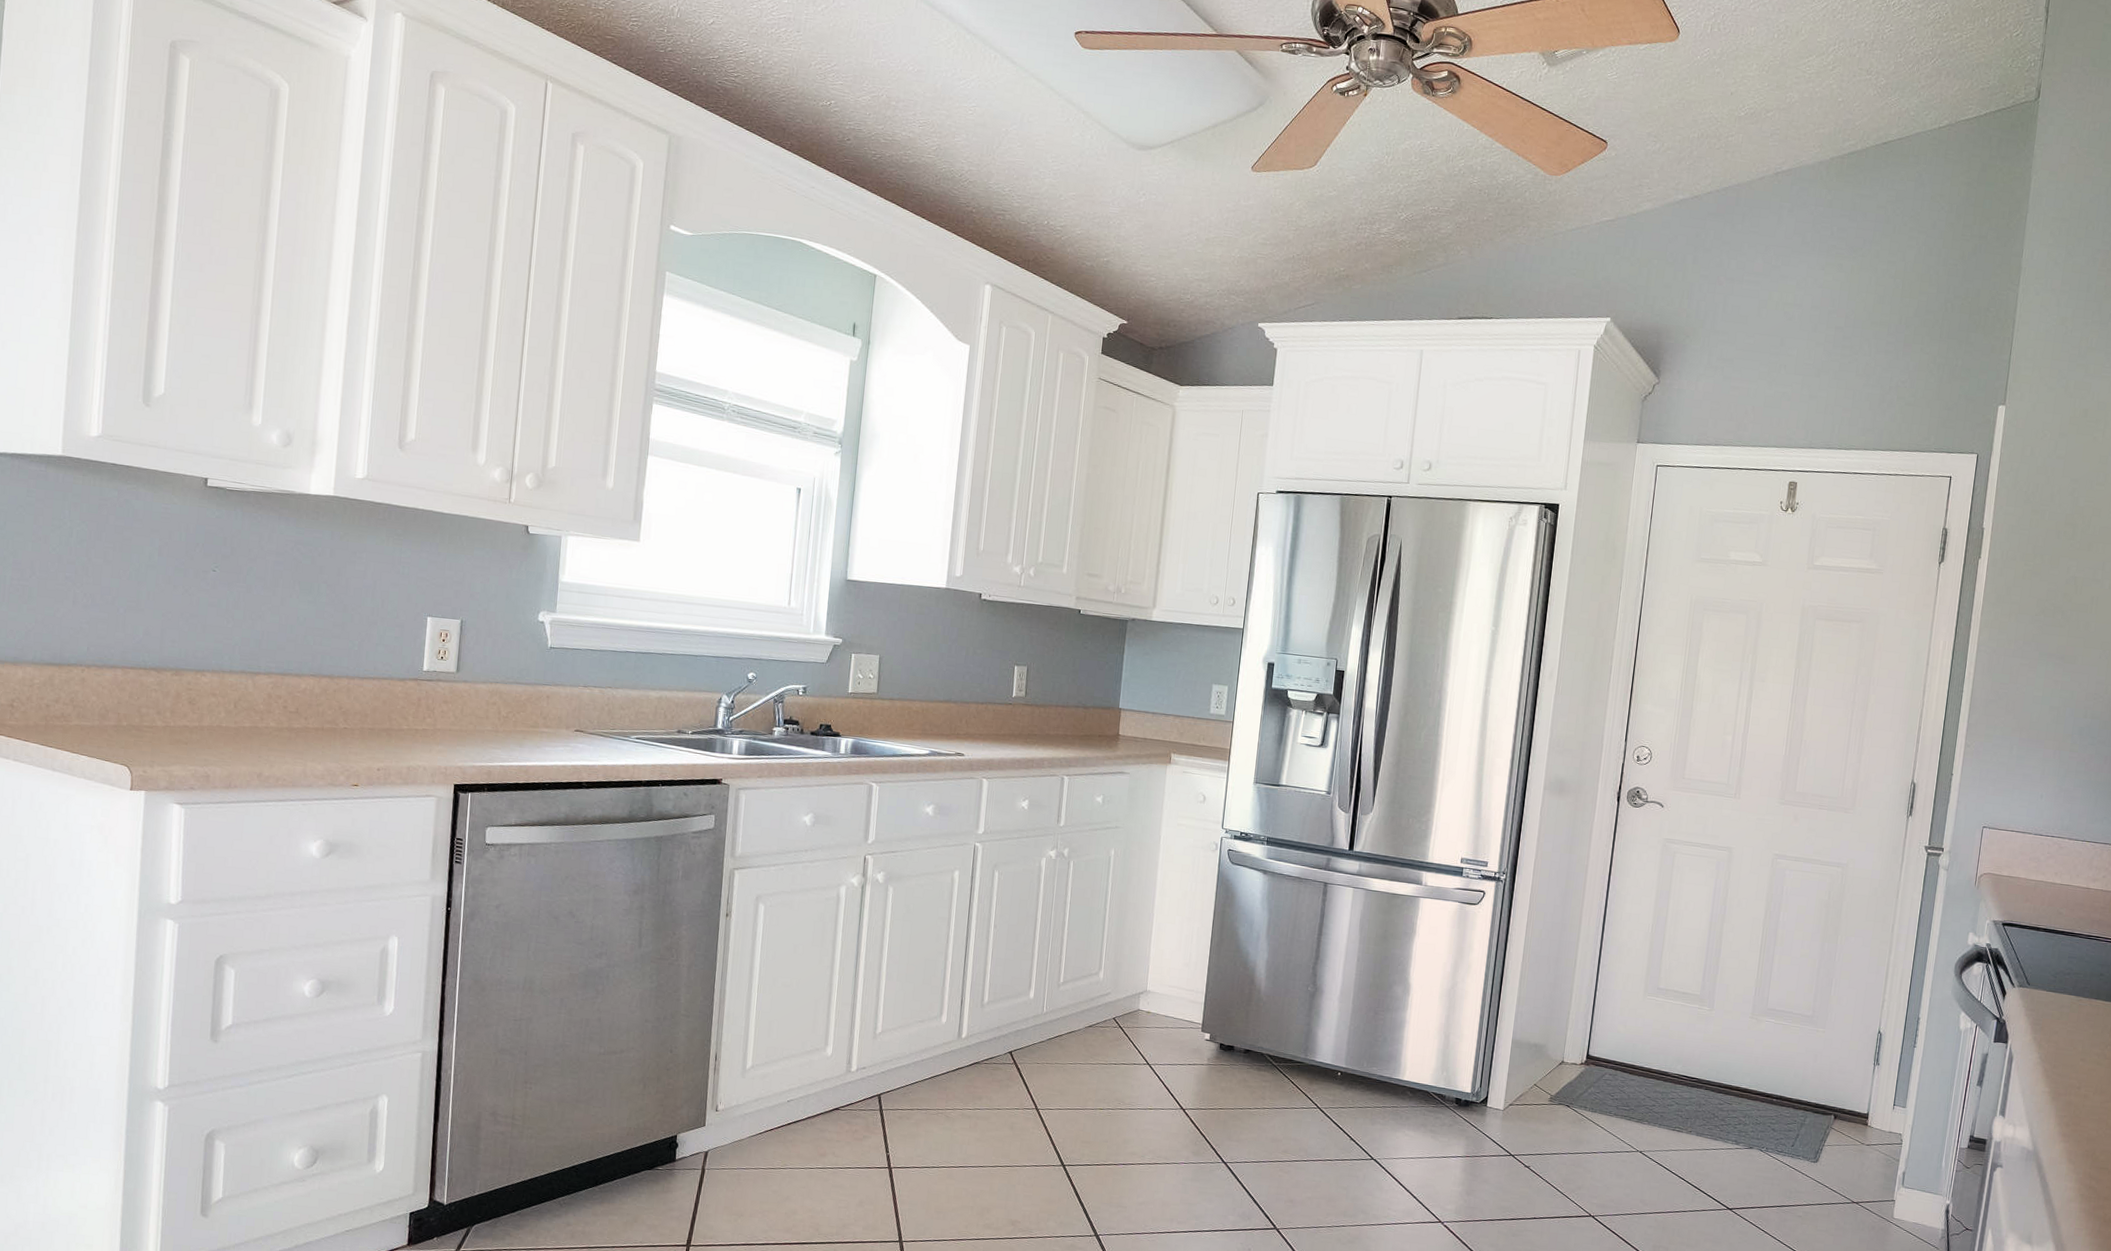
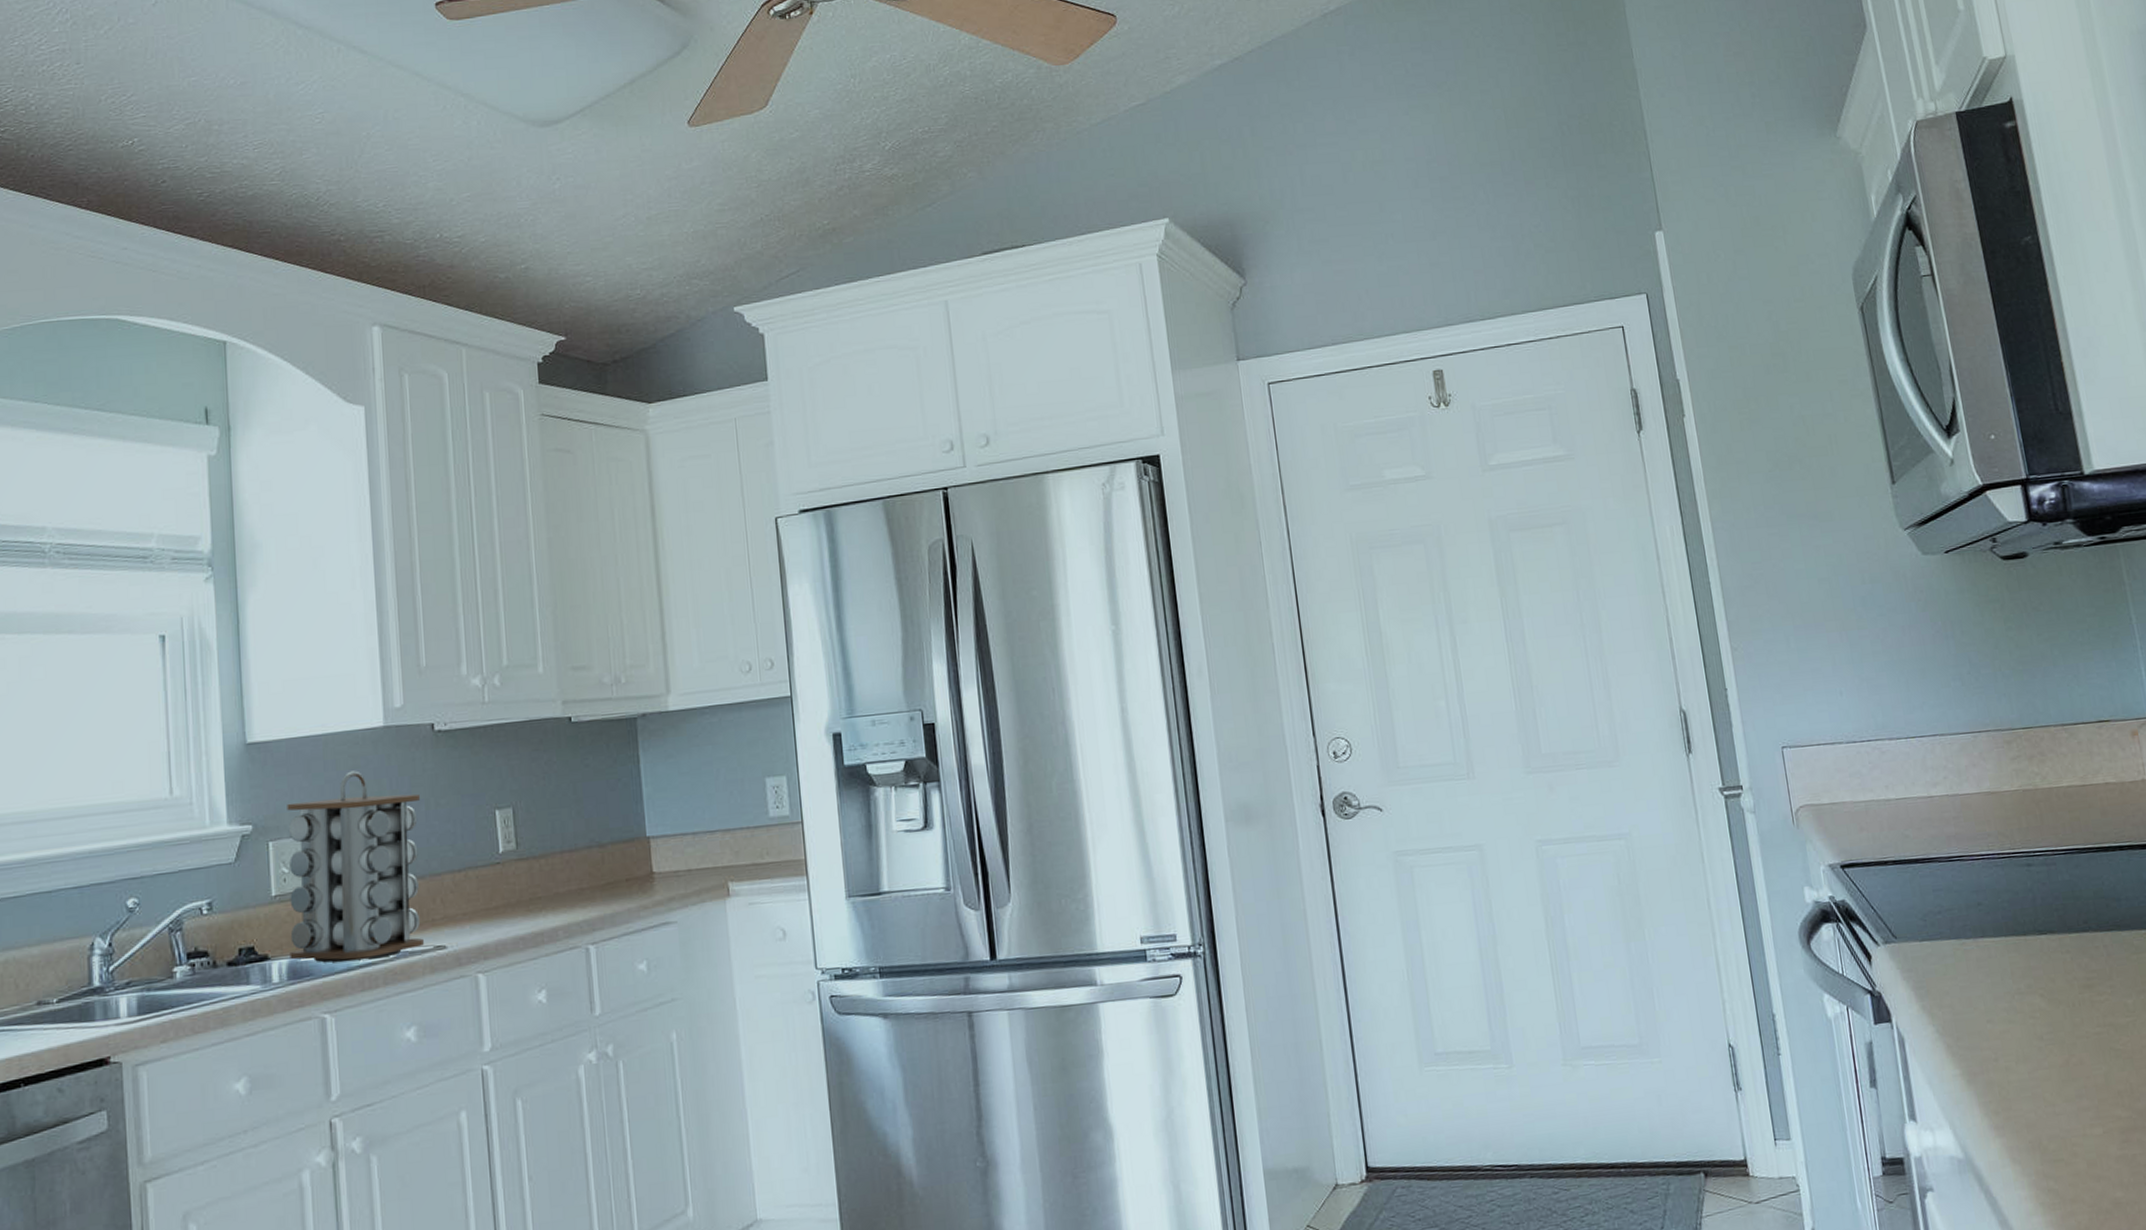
spice rack: none [854,615,963,753] -> present [287,770,424,963]

